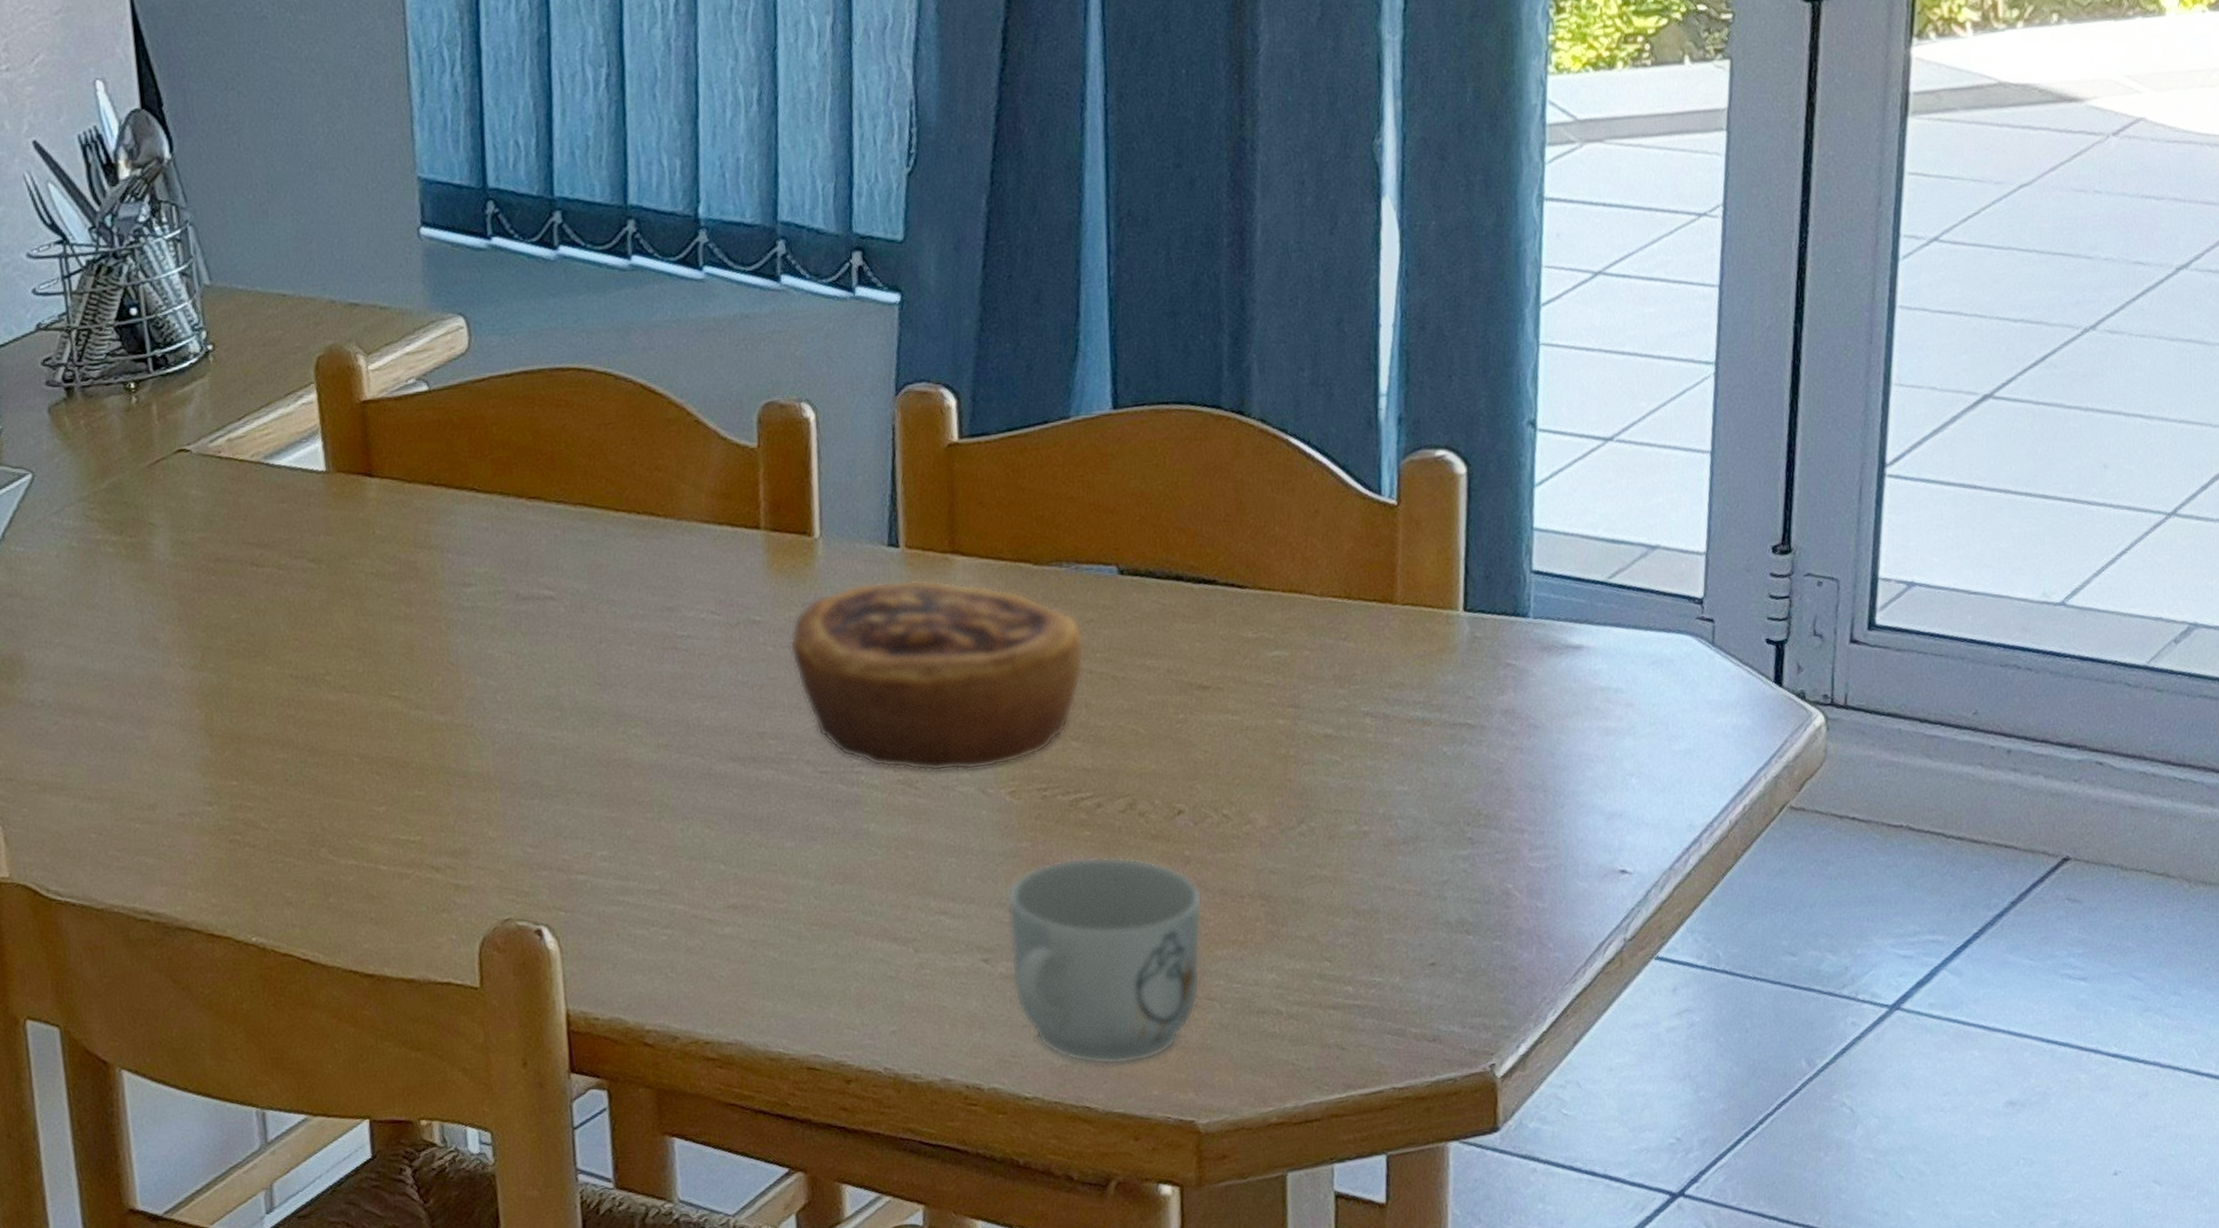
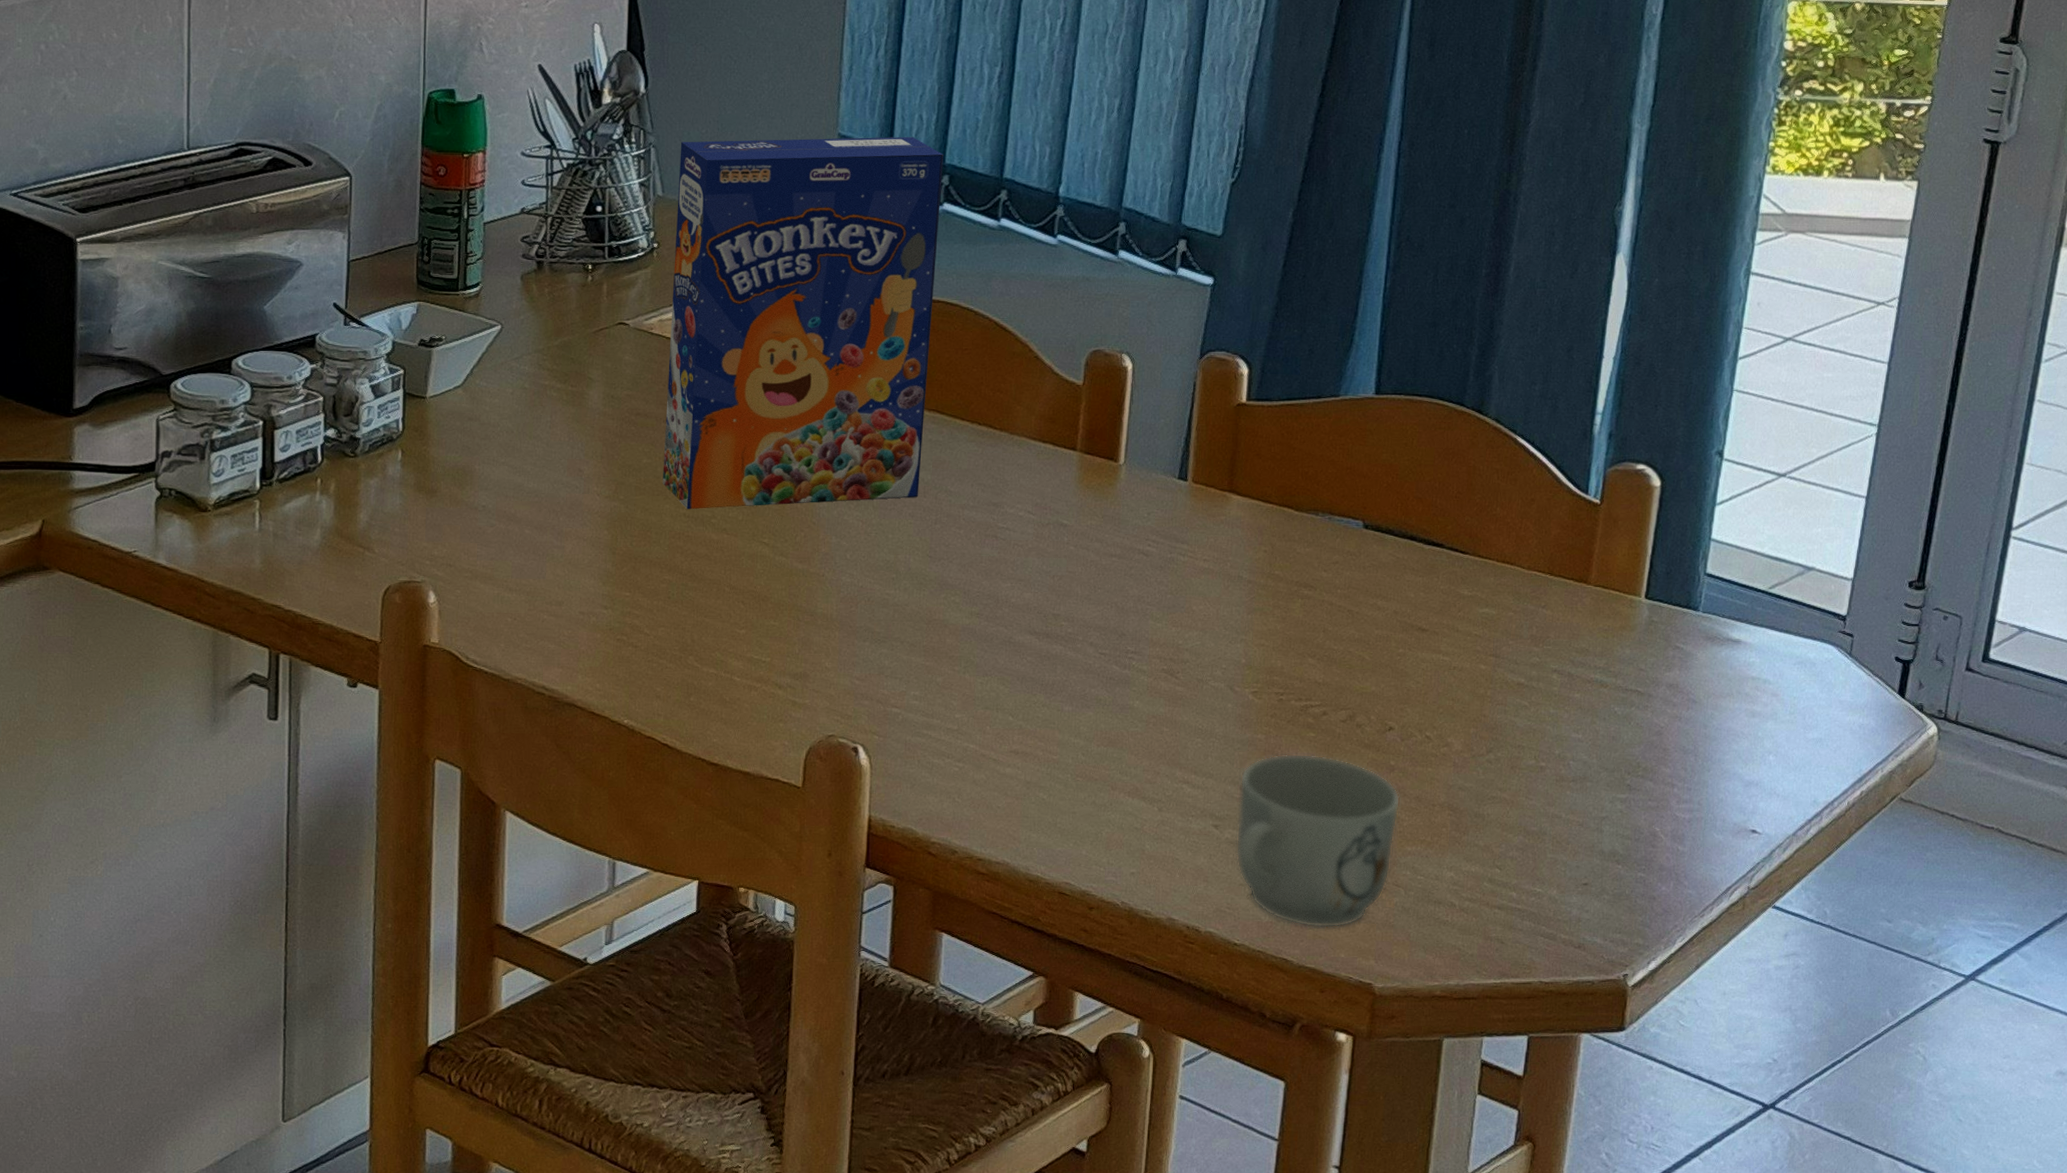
cereal box: none [223,168,575,669] -> present [662,136,944,510]
pastry: present [789,579,1085,772] -> none [1088,506,1329,670]

